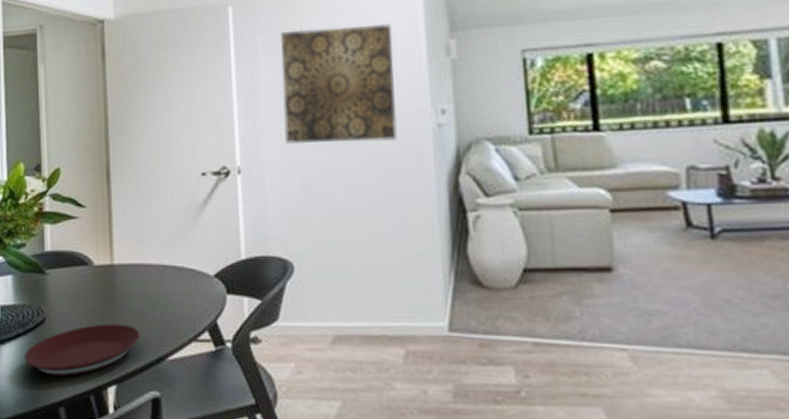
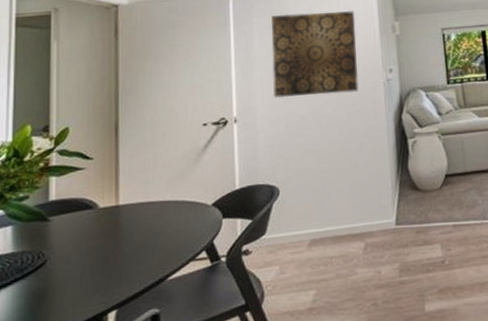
plate: present [24,324,140,376] -> none [21,255,142,312]

